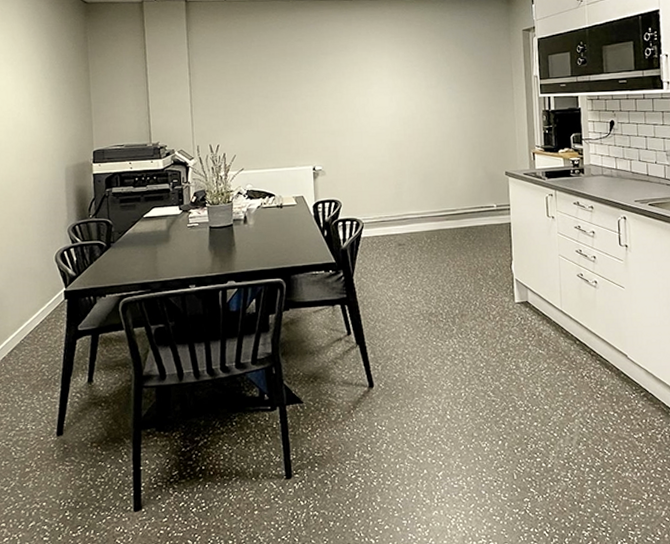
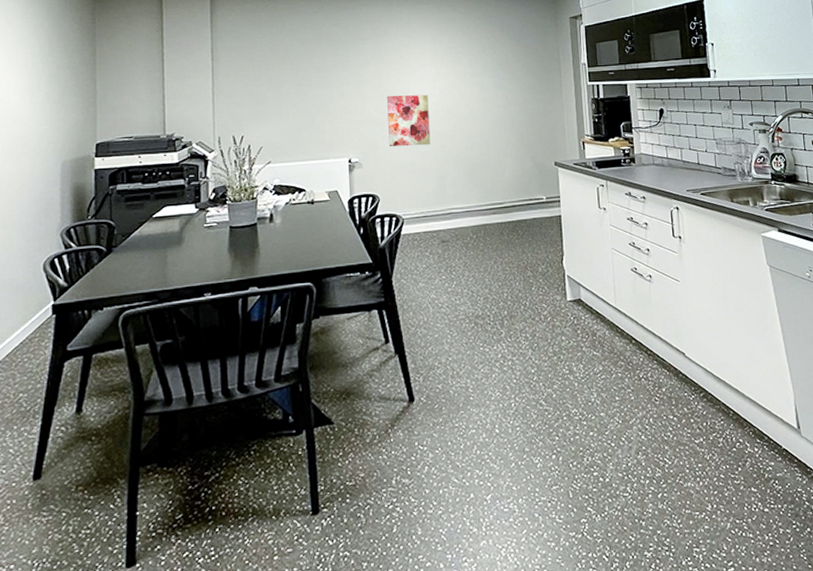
wall art: none [347,107,388,156] -> present [387,95,431,147]

